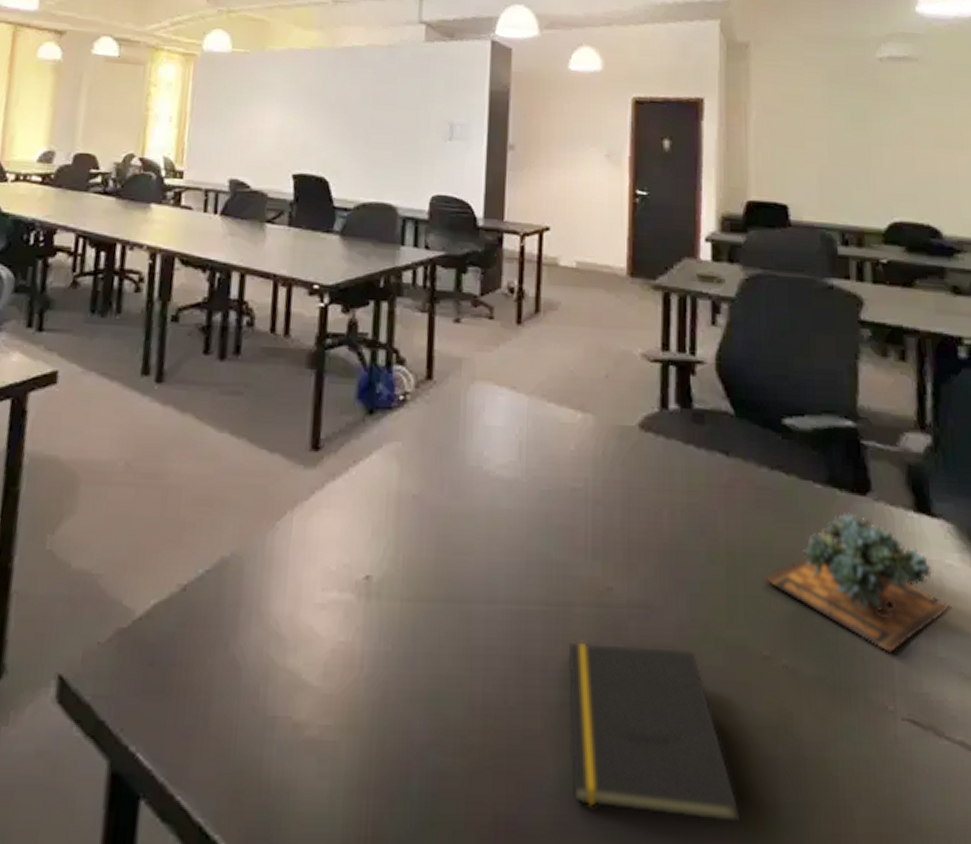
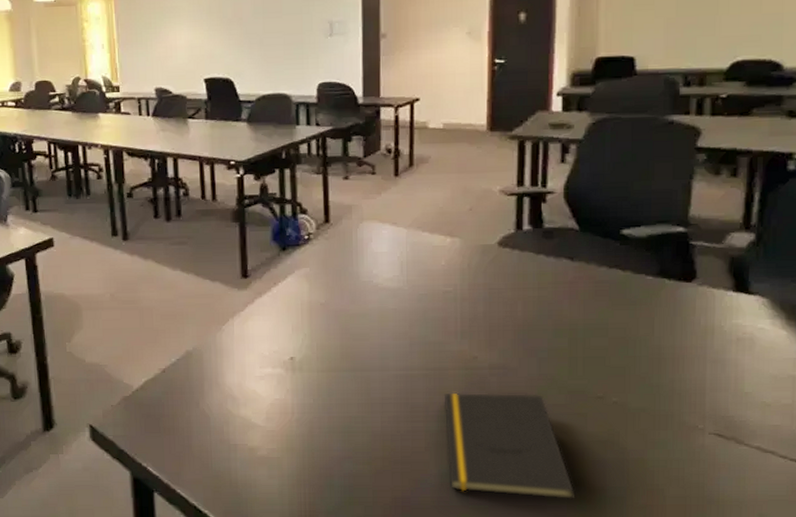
succulent plant: present [765,512,952,652] -> none [601,295,760,390]

